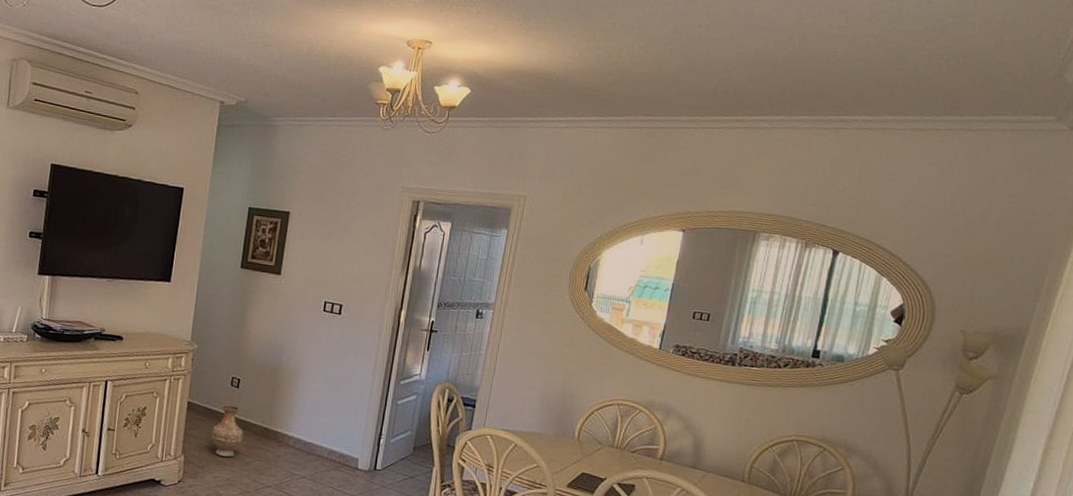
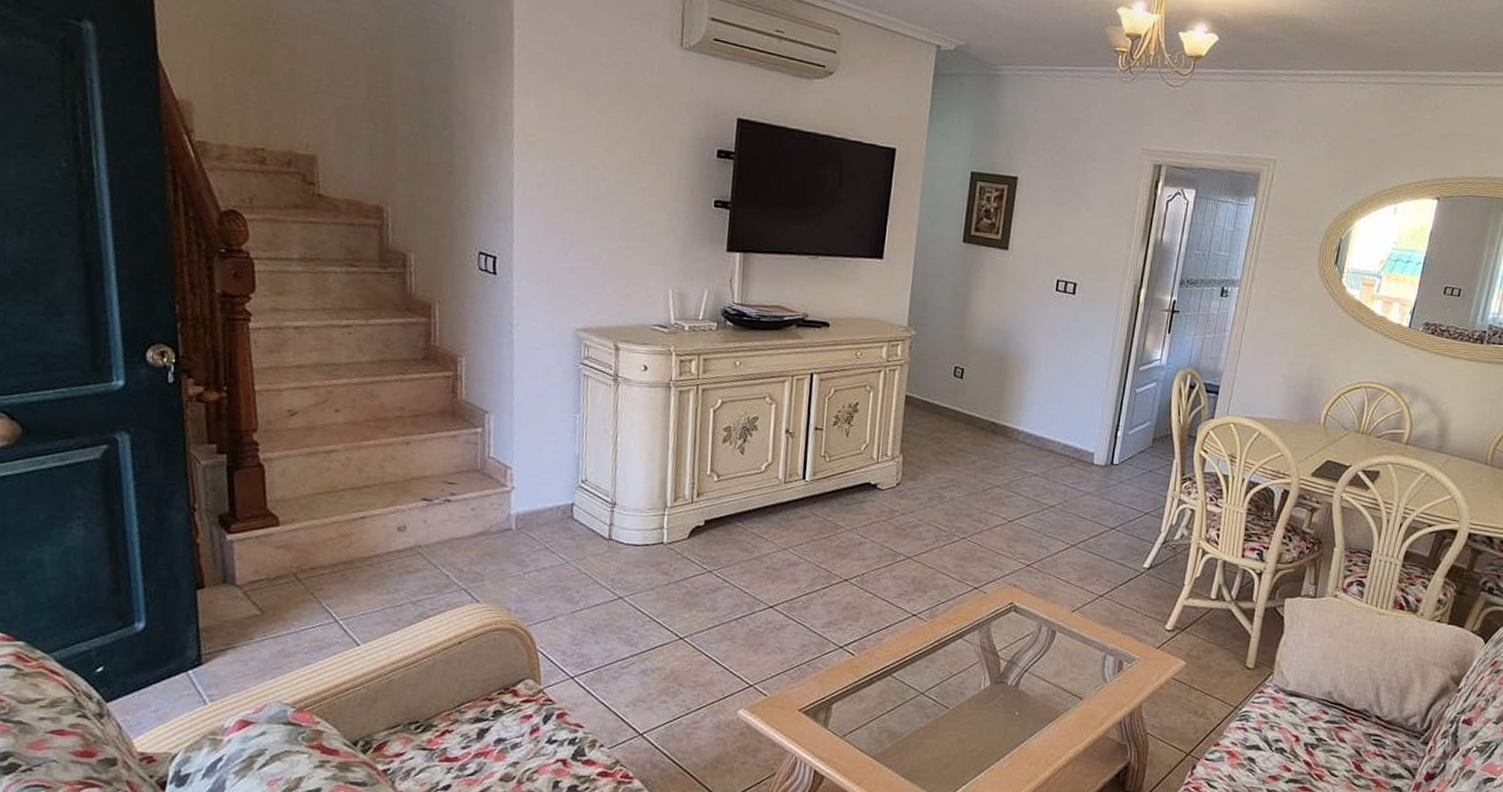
vase: present [211,404,243,457] -> none [933,397,968,456]

